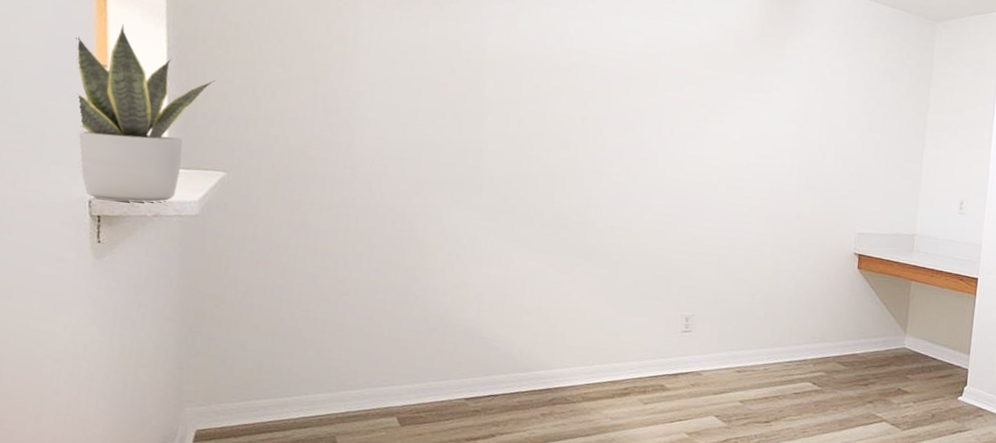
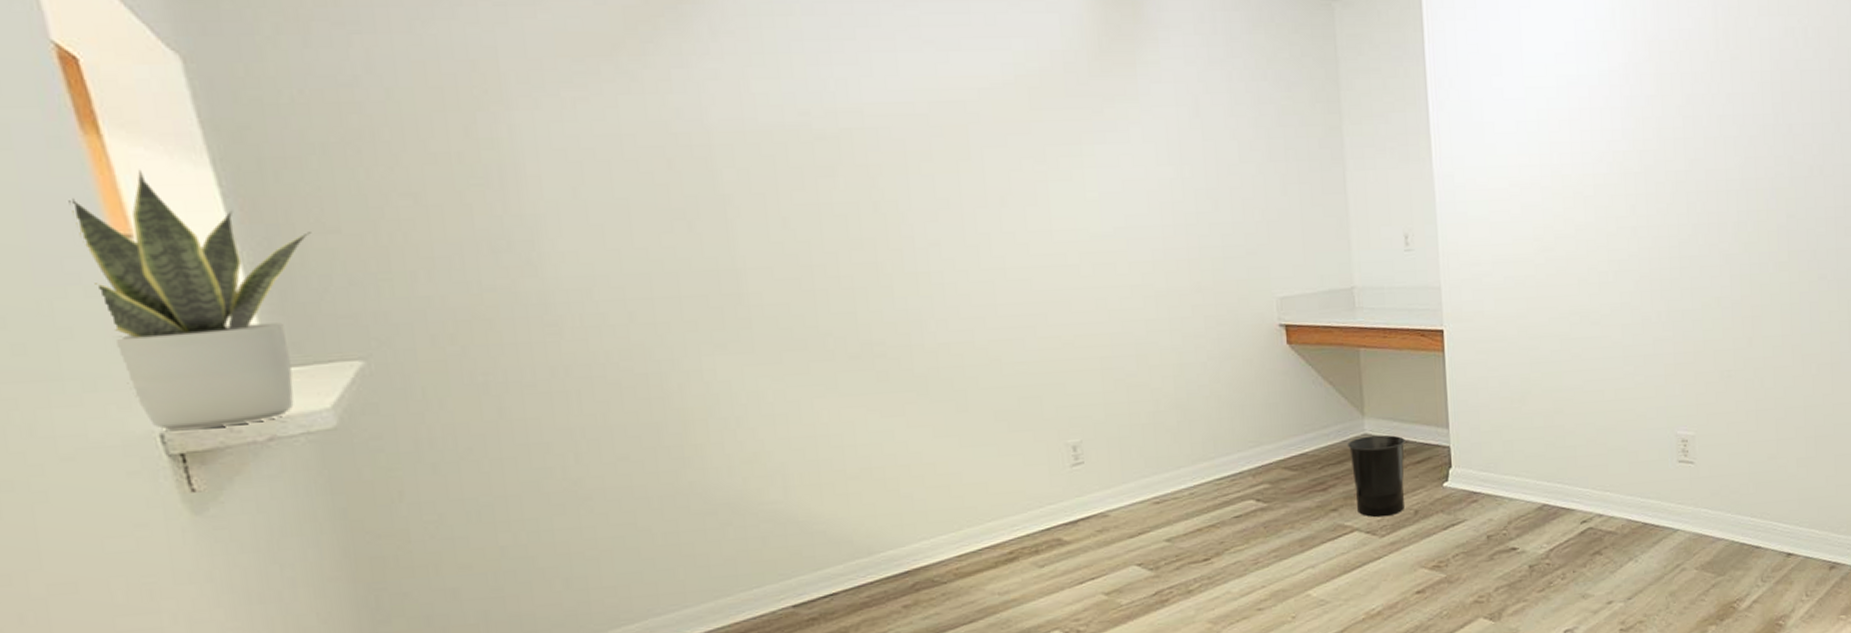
waste bin: none [888,349,935,415] -> present [1347,434,1406,518]

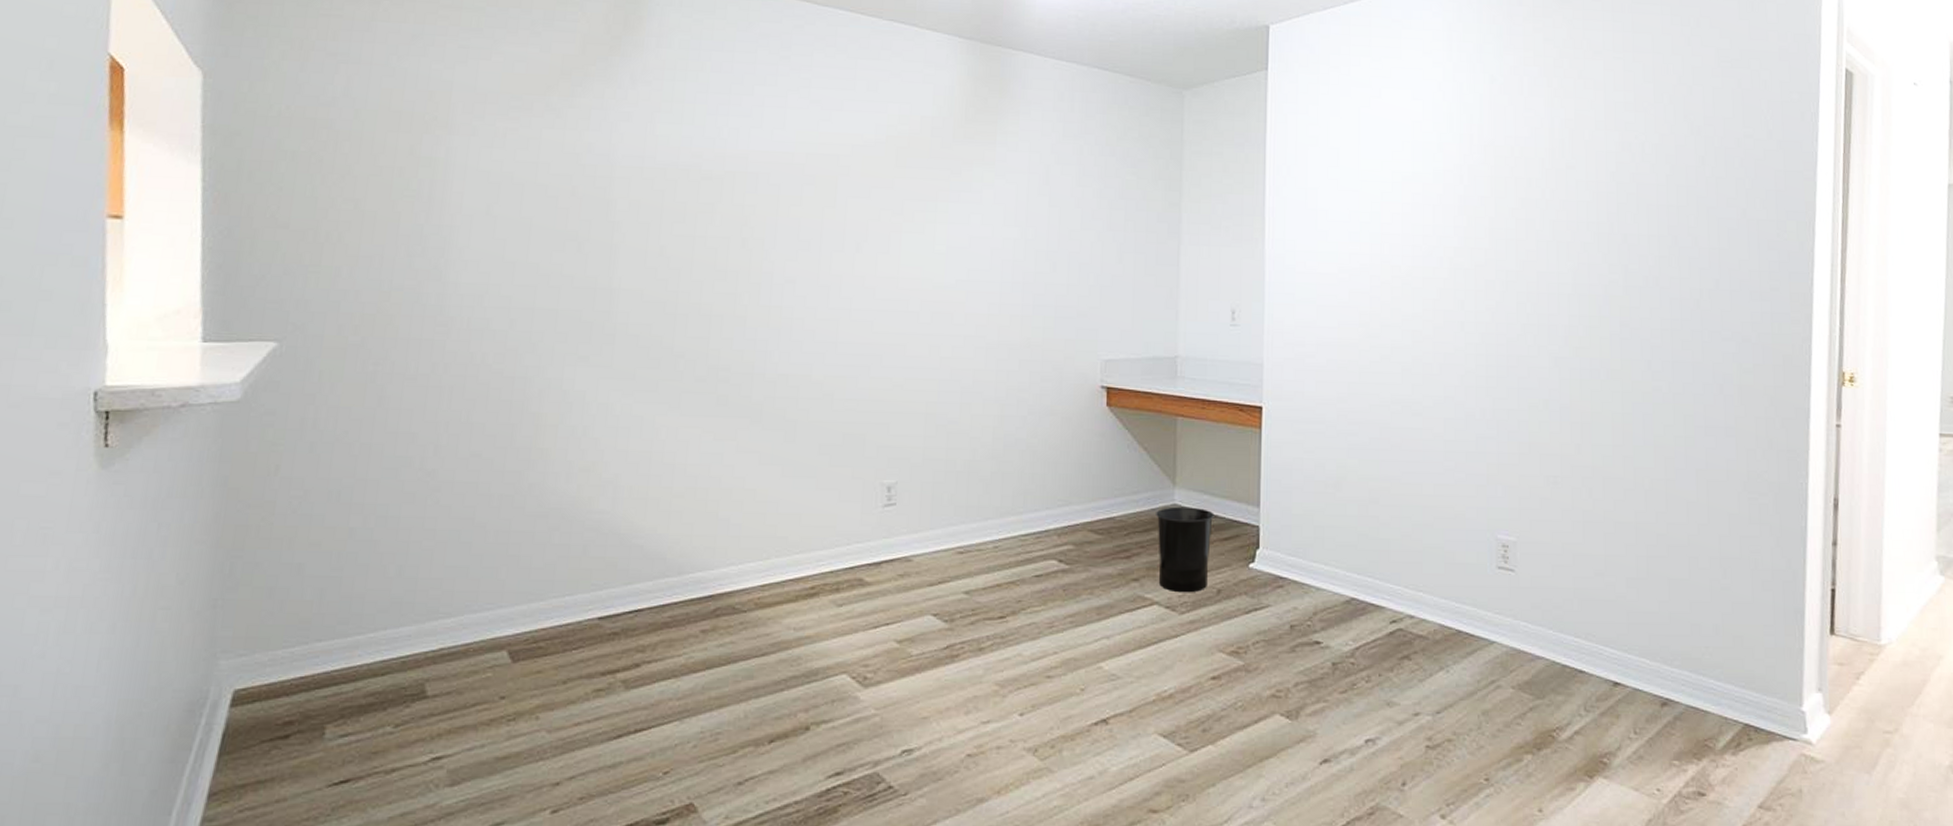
potted plant: present [68,169,312,432] -> none [81,162,265,391]

